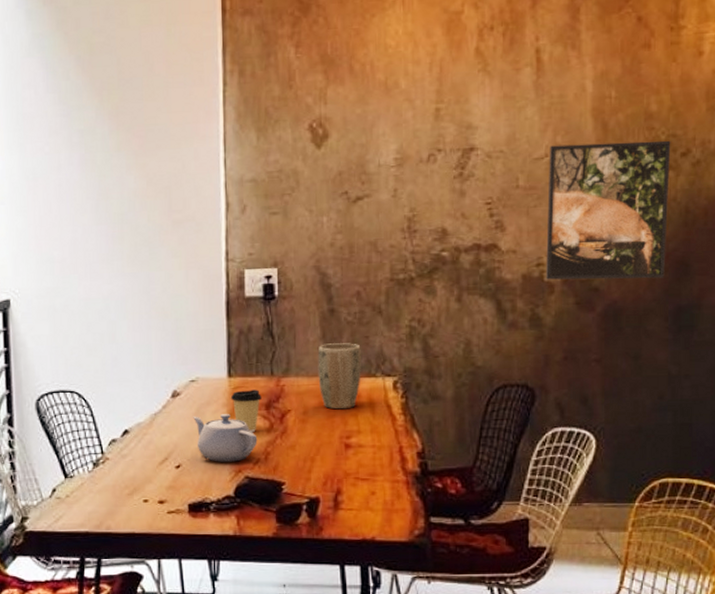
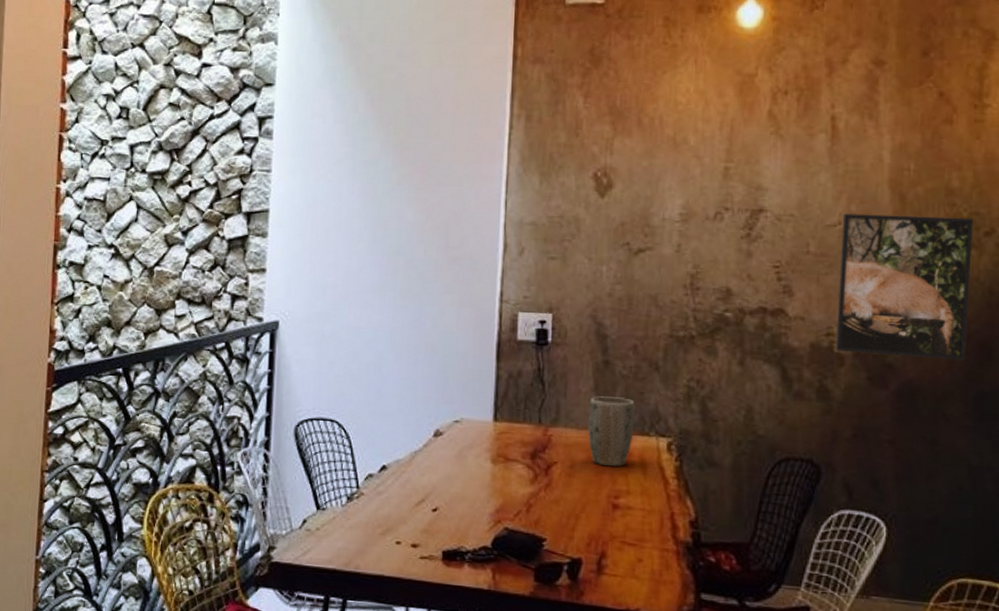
teapot: present [193,414,258,462] -> none [454,458,520,511]
coffee cup: present [230,389,262,433] -> none [494,436,527,482]

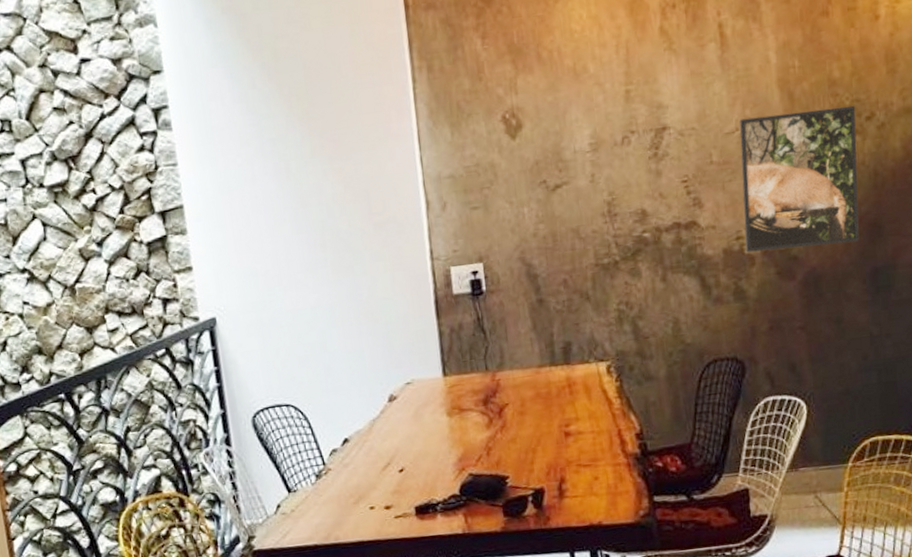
plant pot: present [588,396,635,467] -> none [530,331,575,399]

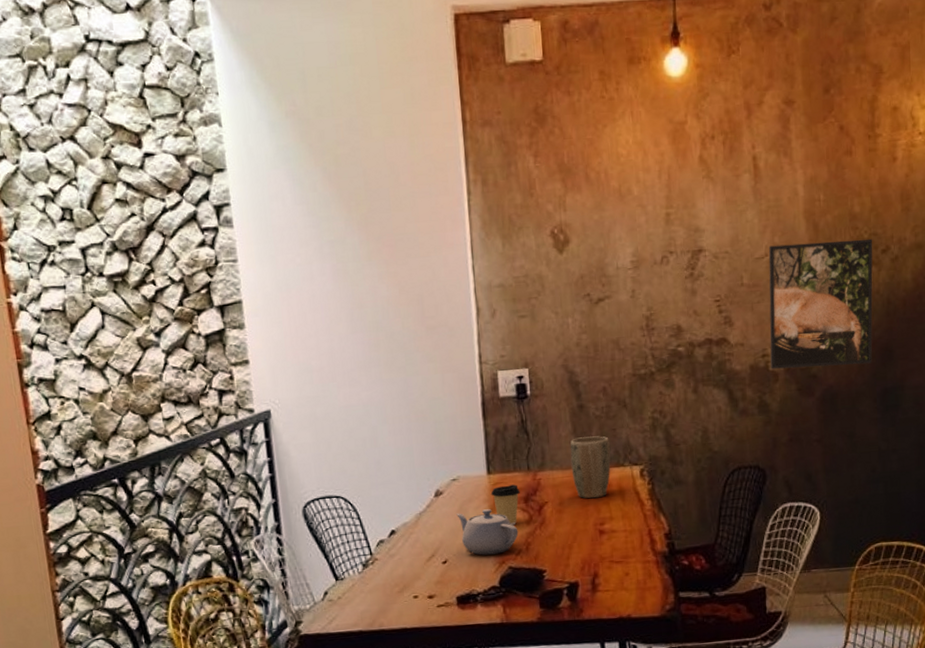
teapot: none [412,413,478,462] -> present [456,509,519,555]
coffee cup: none [447,386,478,430] -> present [490,484,520,526]
plant pot: none [530,331,575,399] -> present [570,436,611,499]

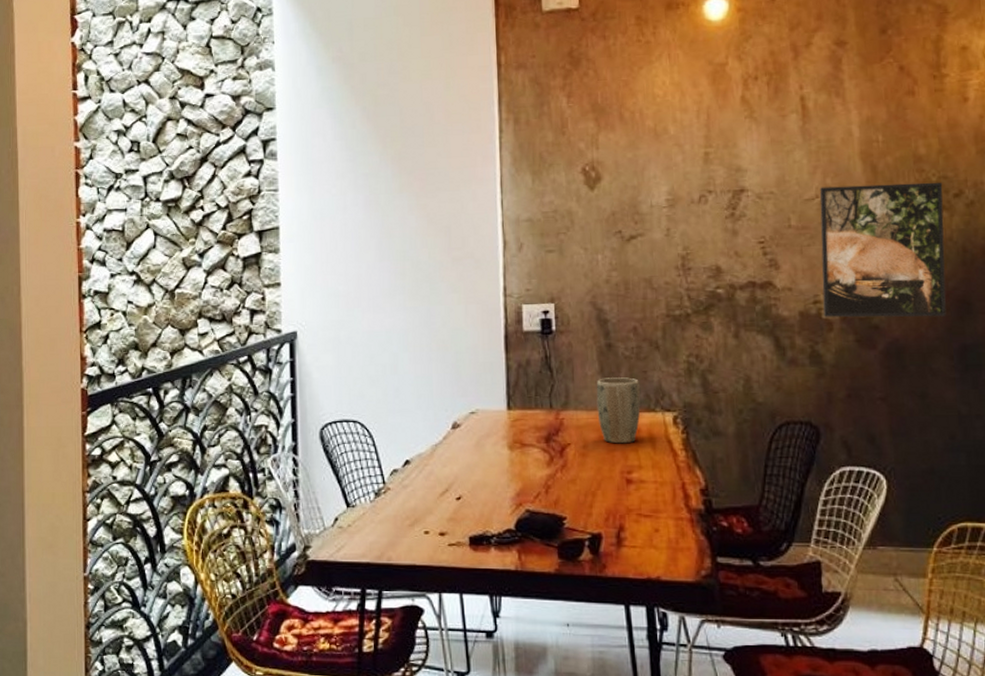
teapot: present [456,509,519,555] -> none [473,446,538,495]
coffee cup: present [490,484,520,526] -> none [510,422,541,466]

